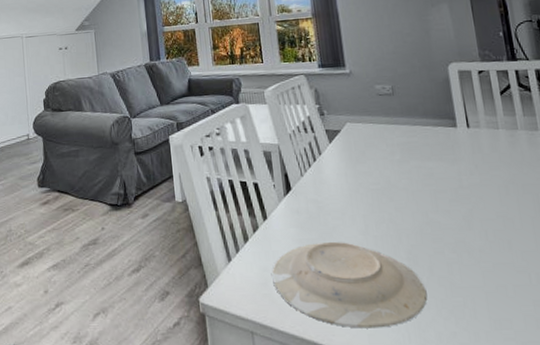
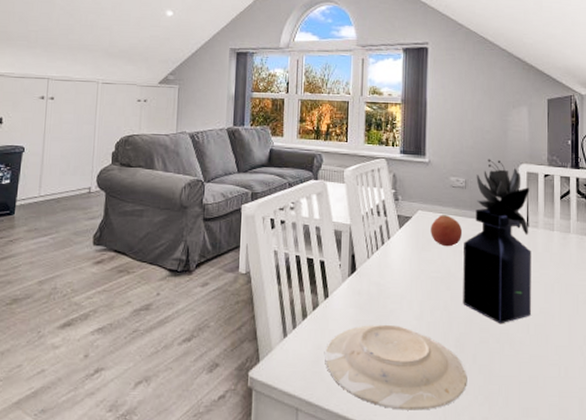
fruit: none [362,124,398,157] -> present [430,215,463,247]
vase: none [400,62,487,233] -> present [463,159,531,324]

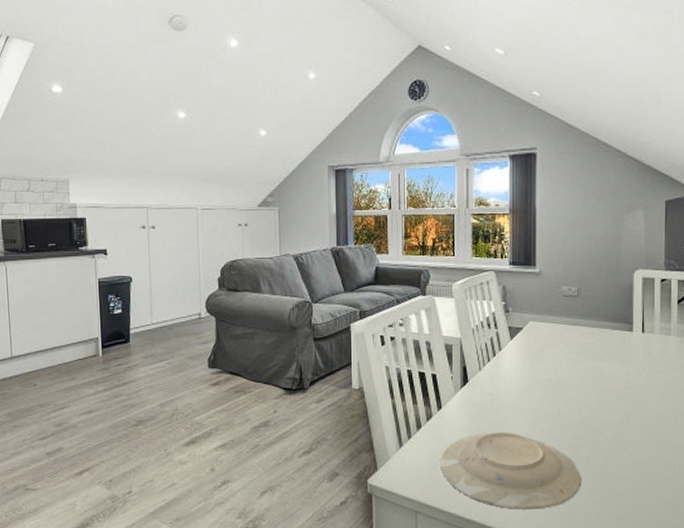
fruit: present [430,215,463,247] -> none [543,325,576,356]
vase: present [463,159,531,324] -> none [576,266,647,428]

